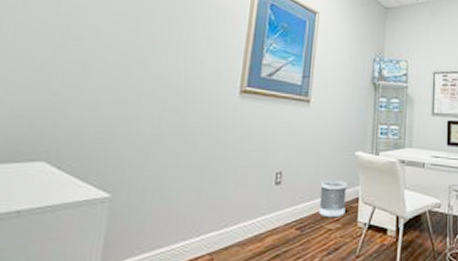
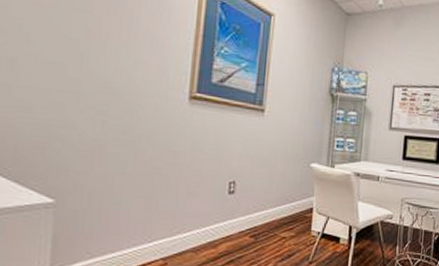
wastebasket: present [319,180,347,218] -> none [273,191,302,227]

